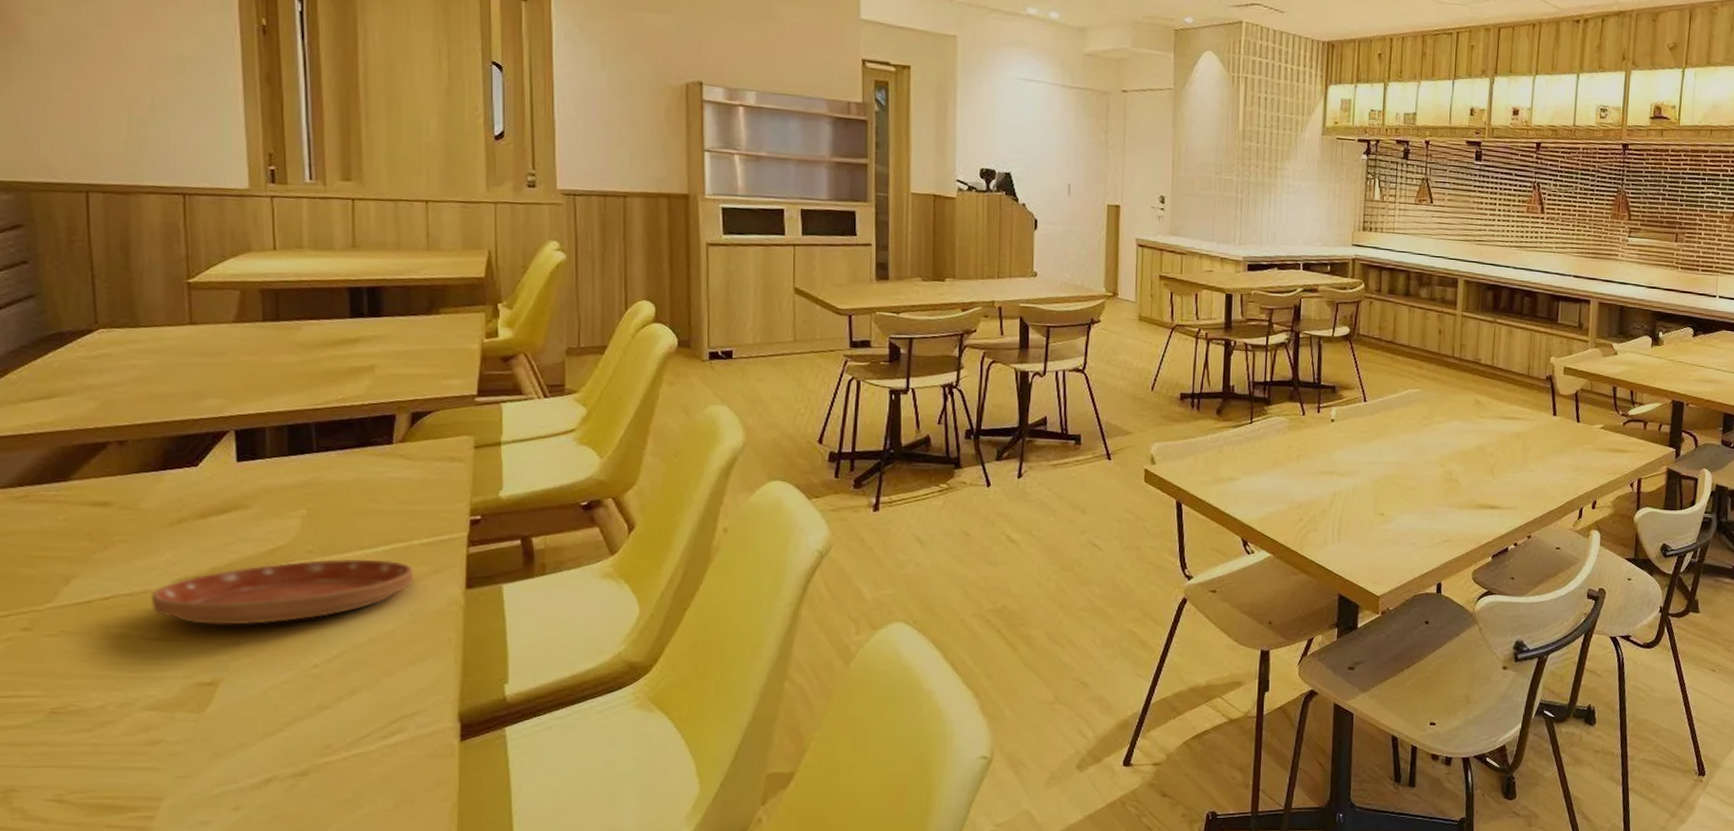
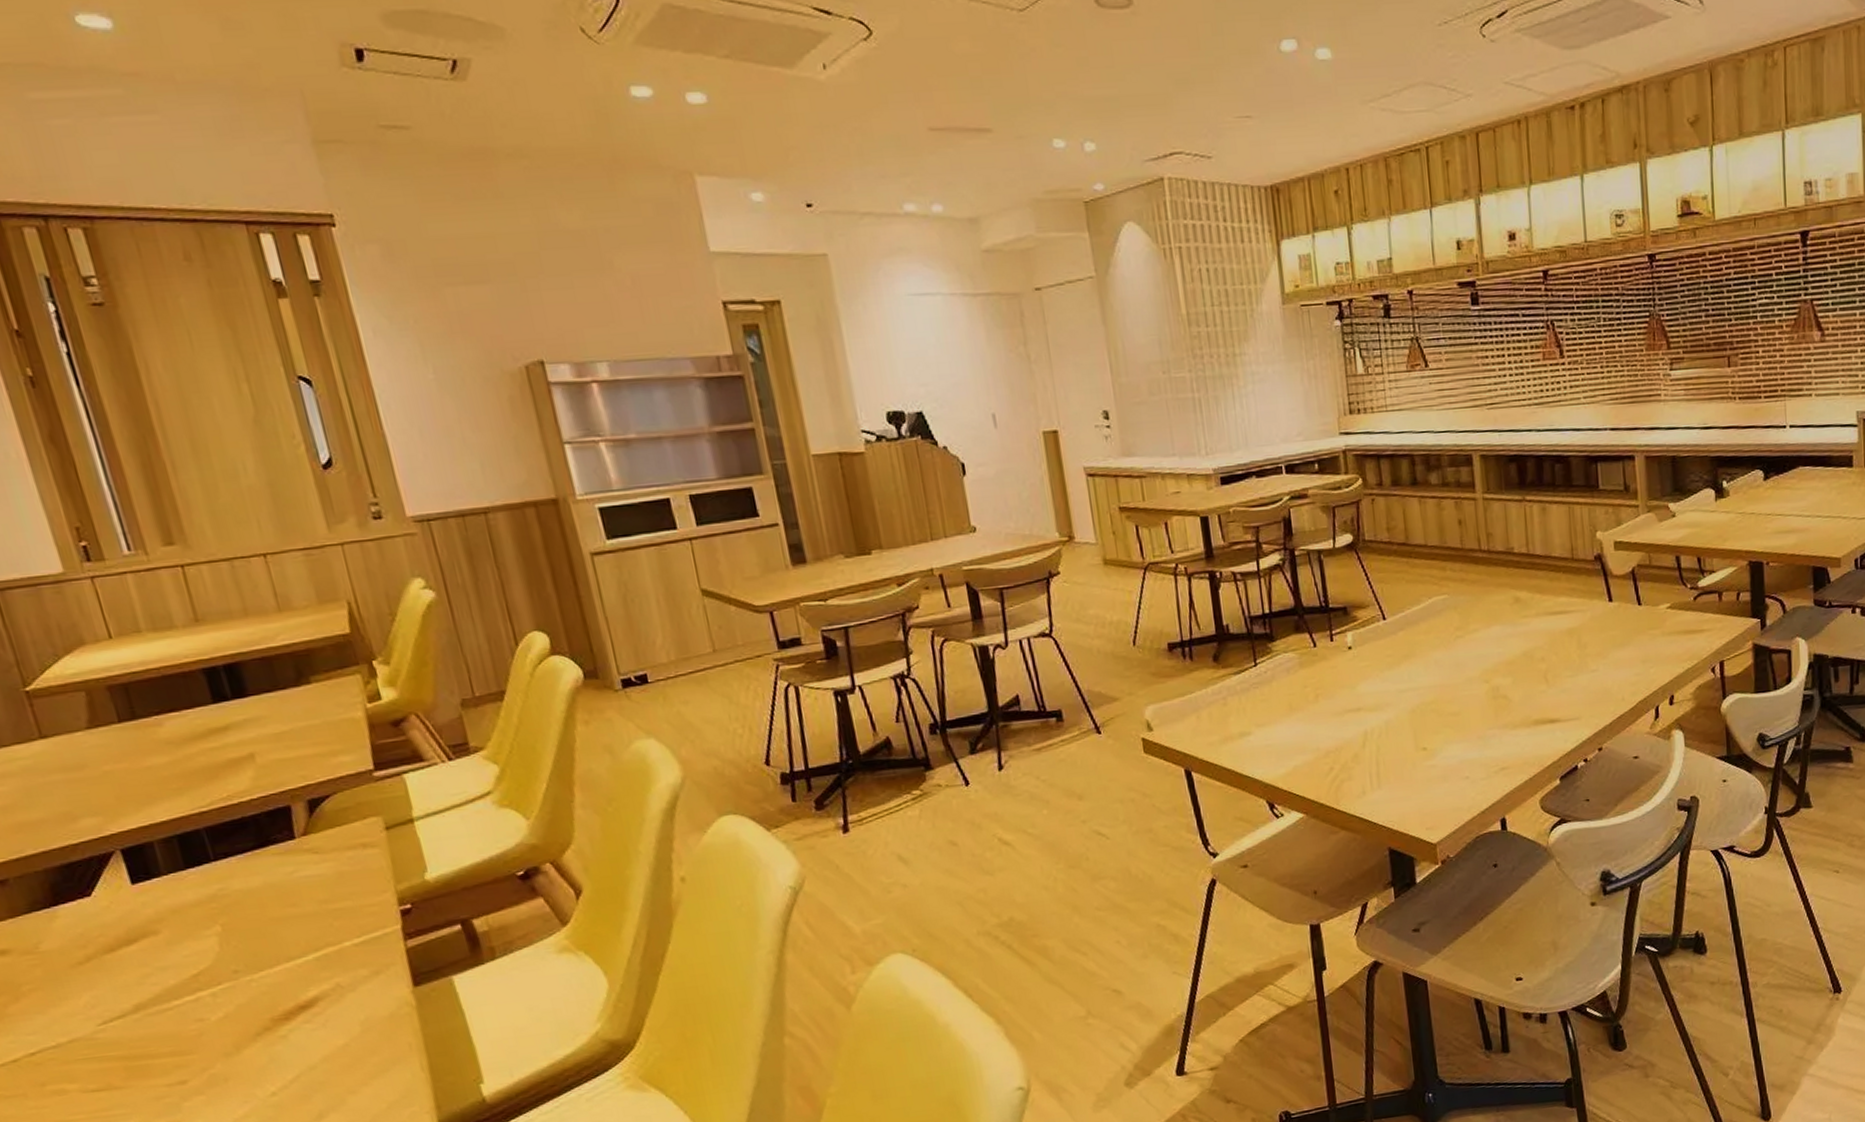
saucer: present [152,559,414,625] -> none [79,967,356,1067]

